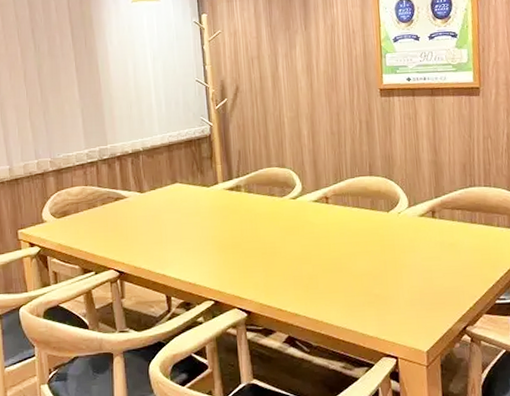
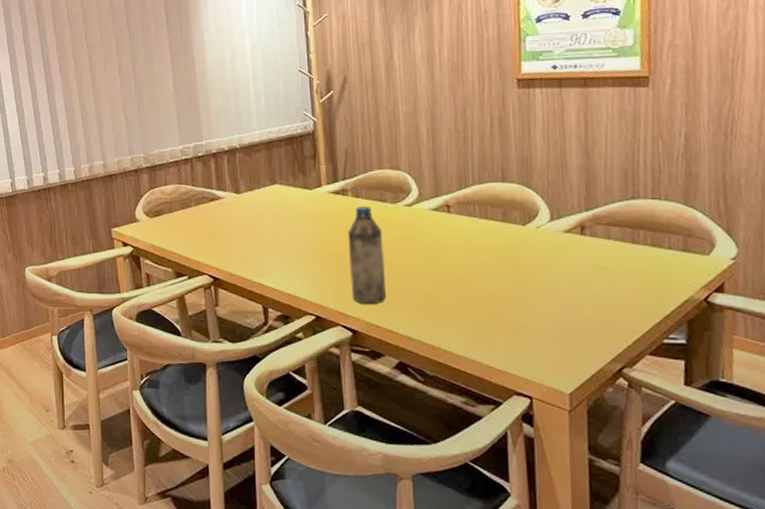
water bottle: none [241,200,276,288] -> present [347,206,386,305]

